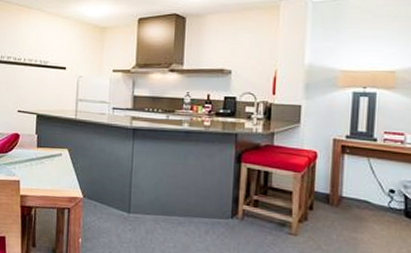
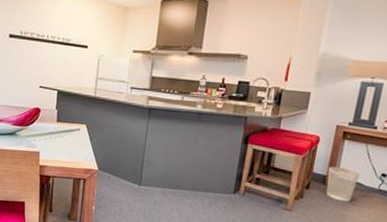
wastebasket: none [331,183,365,223] -> present [325,166,360,202]

